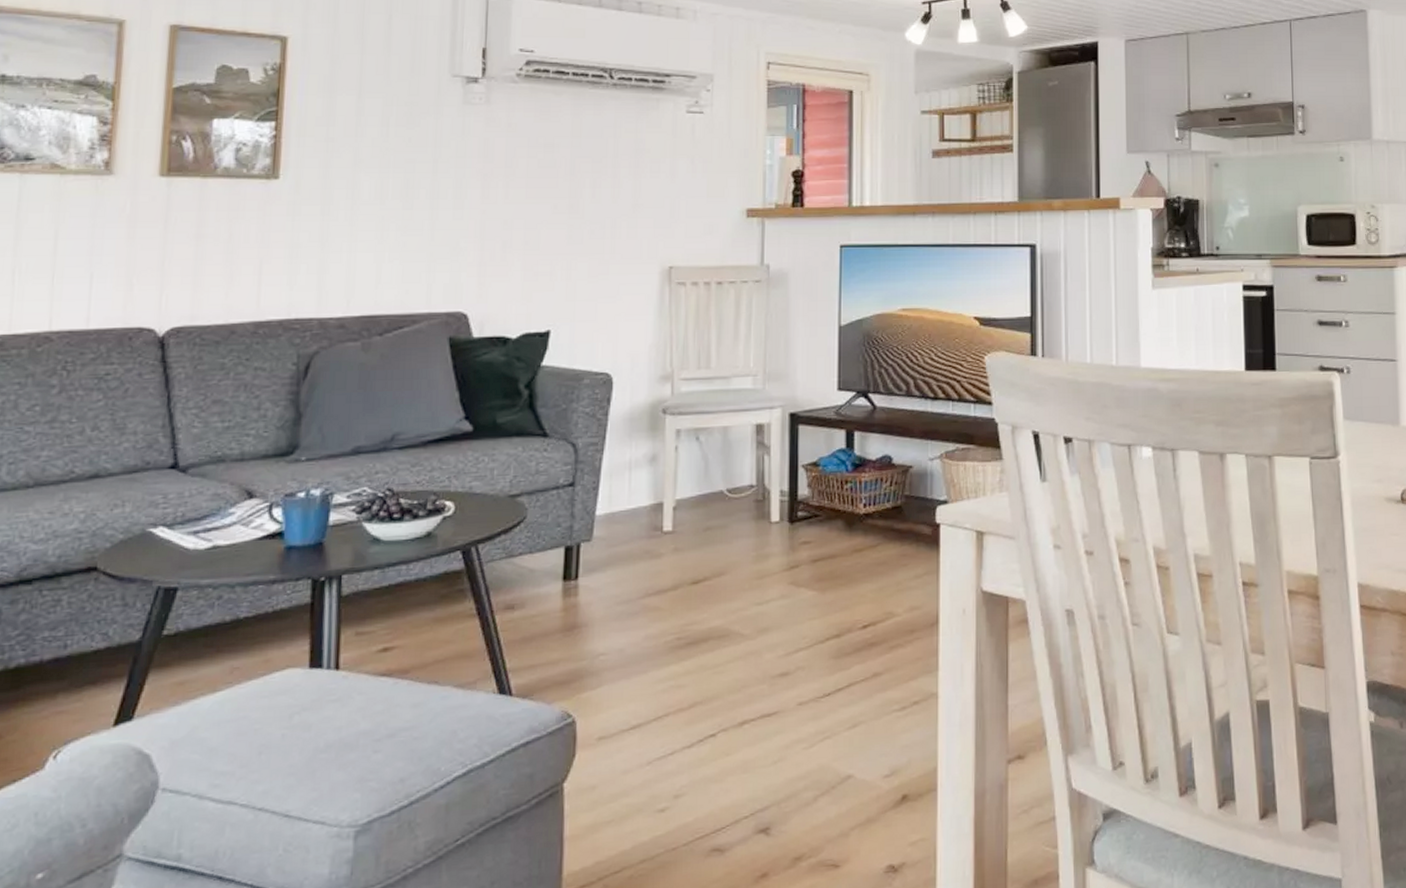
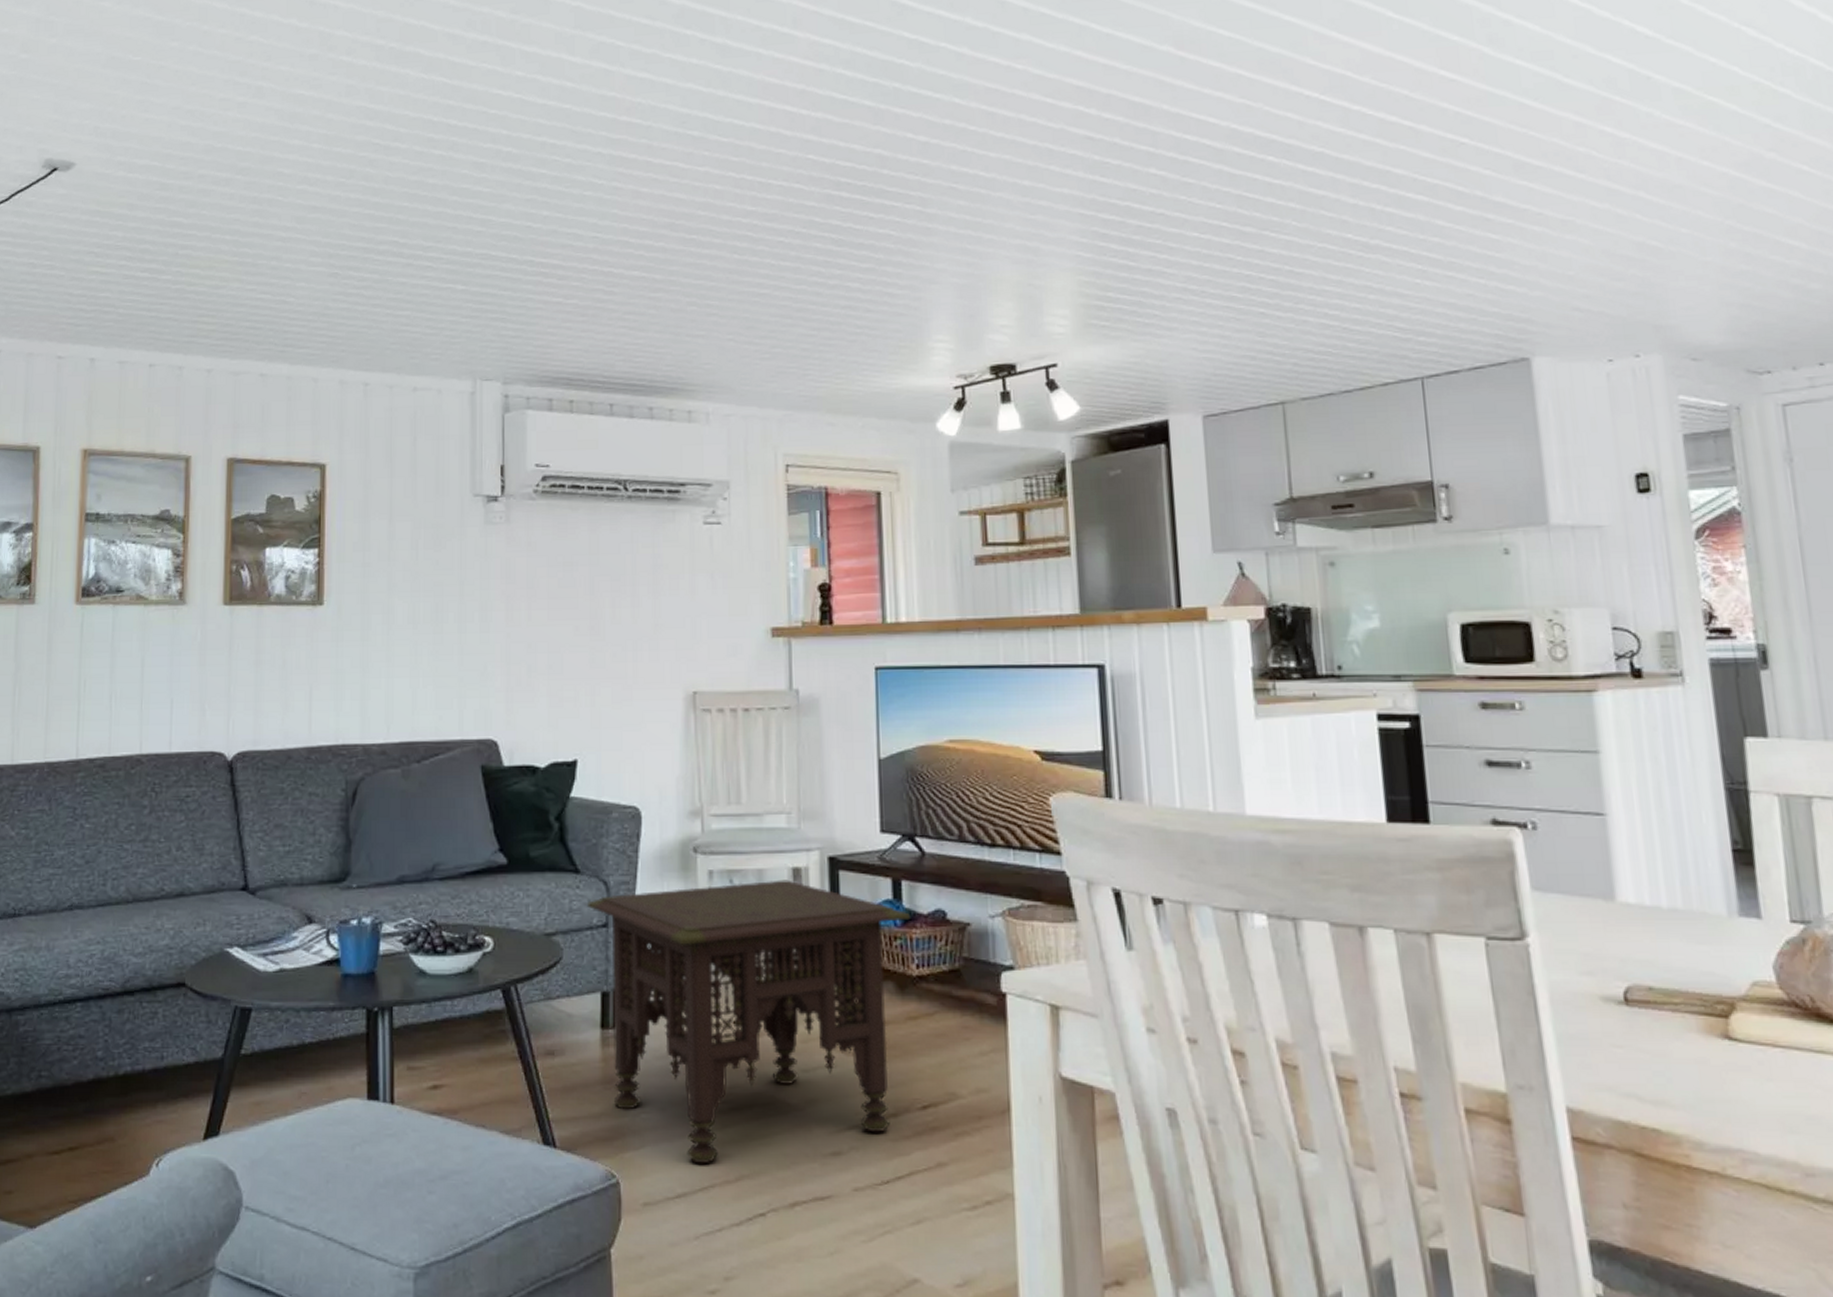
side table: none [553,435,860,697] -> present [586,880,910,1164]

